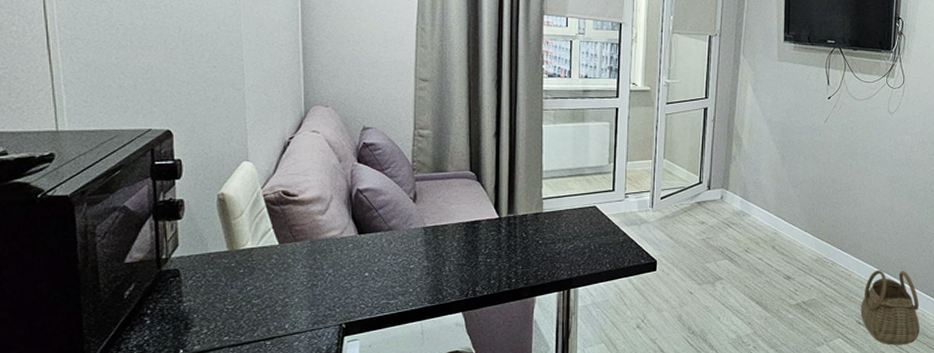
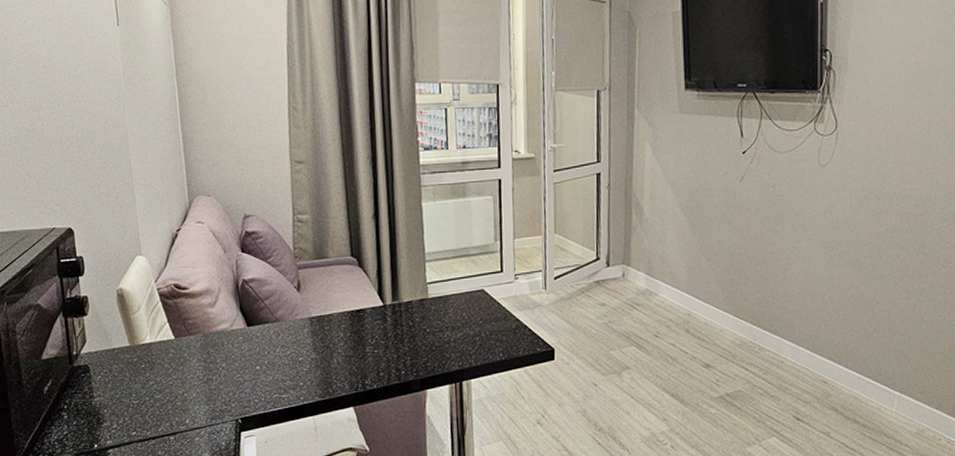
basket: present [860,270,920,345] -> none [798,355,875,446]

